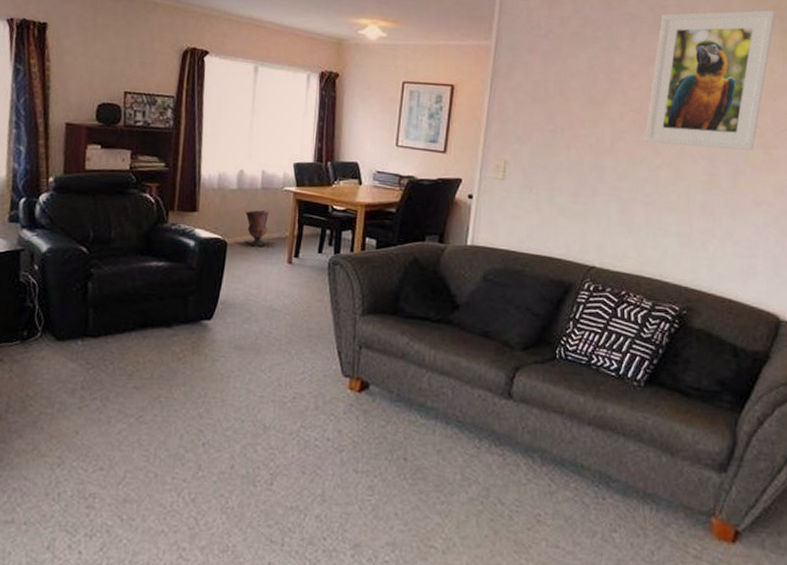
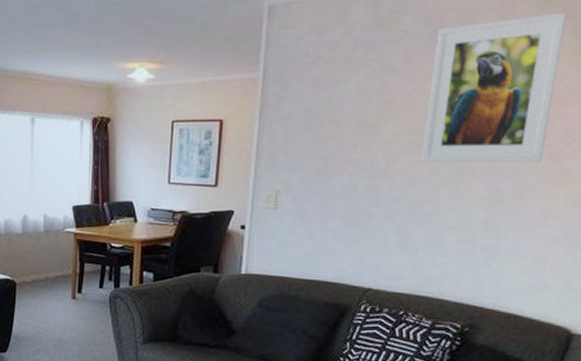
vase: present [245,209,270,246] -> none [31,251,53,284]

